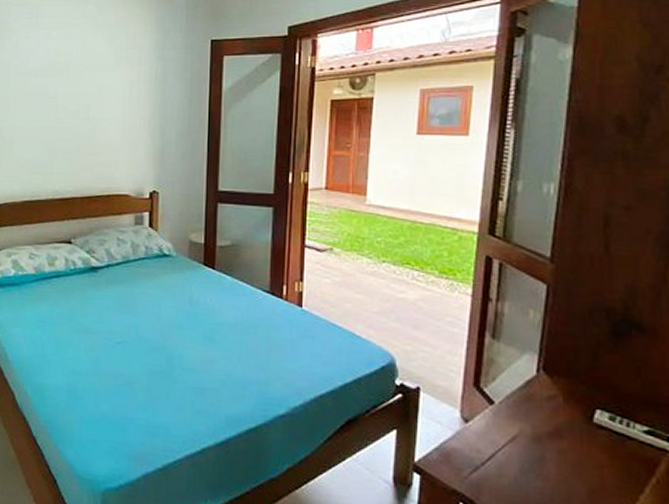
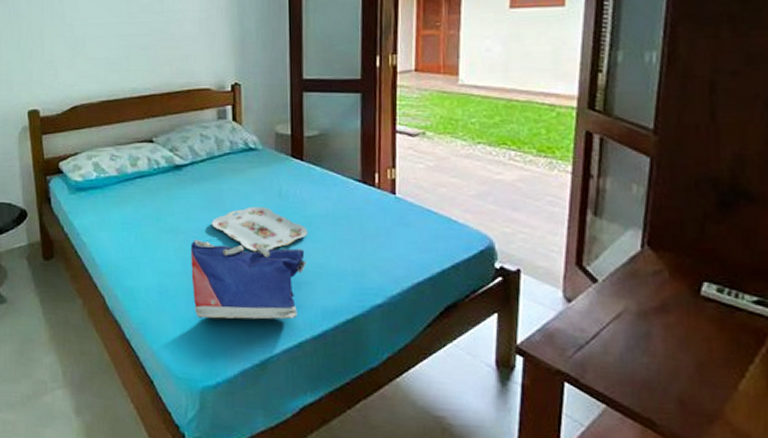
tote bag: none [100,341,213,425] -> present [190,240,306,320]
serving tray: none [122,311,215,356] -> present [211,207,307,252]

